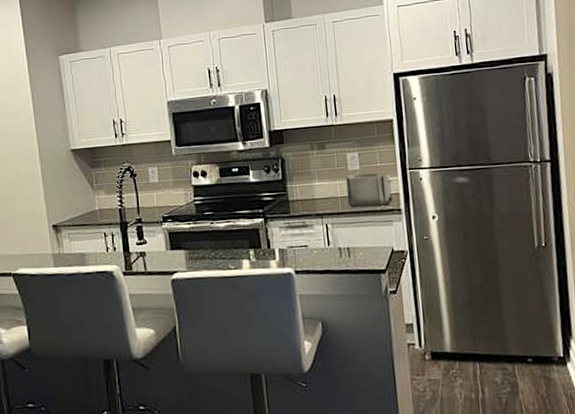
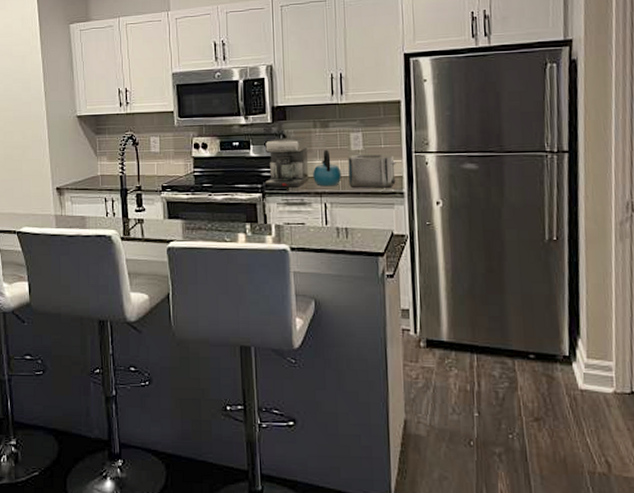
coffee maker: none [264,160,310,212] -> present [264,138,309,188]
kettle: none [313,171,341,208] -> present [313,150,342,187]

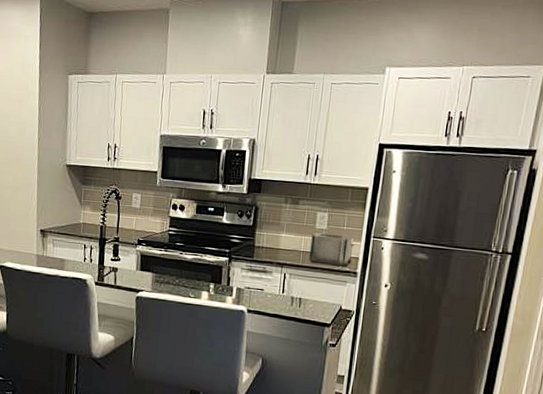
coffee maker: present [264,138,309,188] -> none [232,209,277,256]
kettle: present [313,150,342,187] -> none [277,225,304,260]

